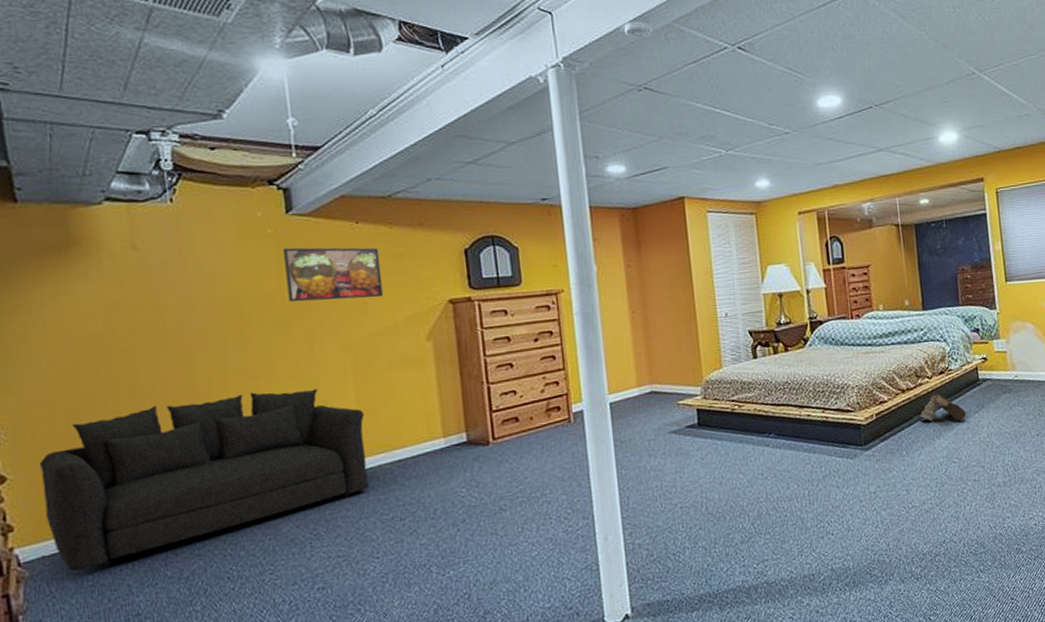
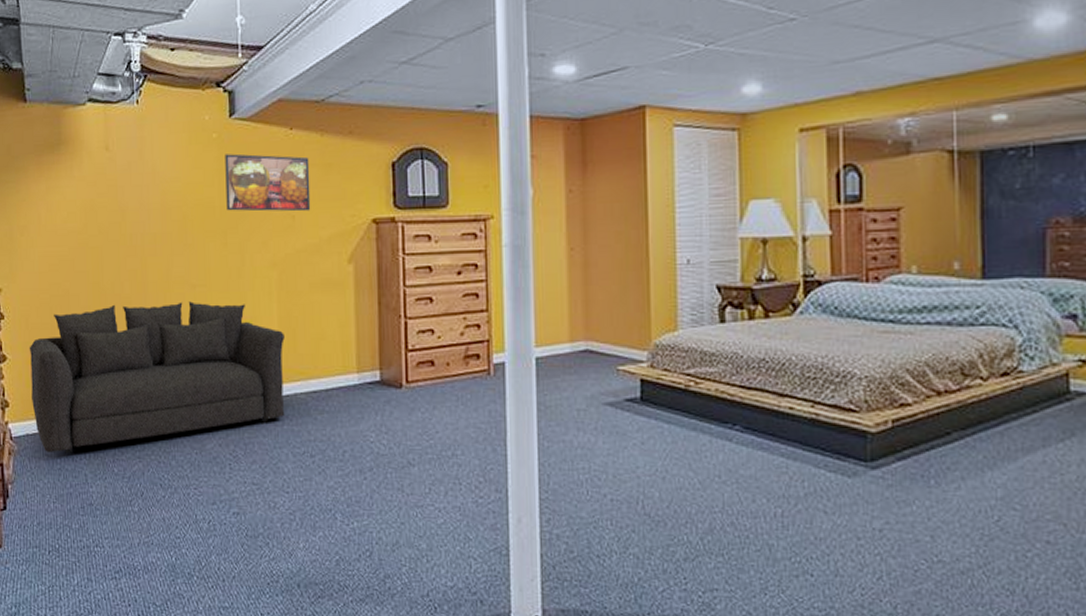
boots: present [920,393,966,422] -> none [964,403,1042,450]

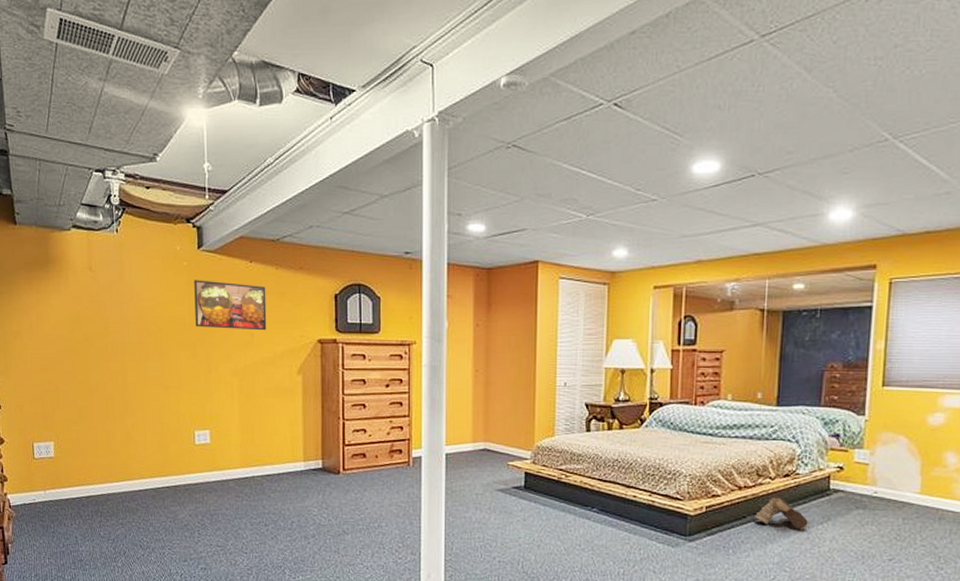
sofa: present [29,301,284,454] -> none [24,400,244,520]
boots: none [964,403,1042,450] -> present [755,496,808,530]

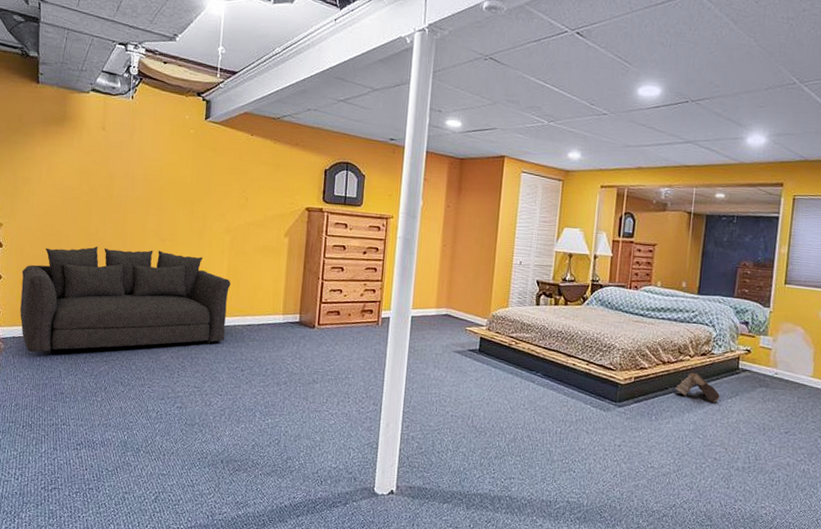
sofa: none [24,400,244,520] -> present [20,246,231,354]
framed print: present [194,280,267,331] -> none [196,146,264,196]

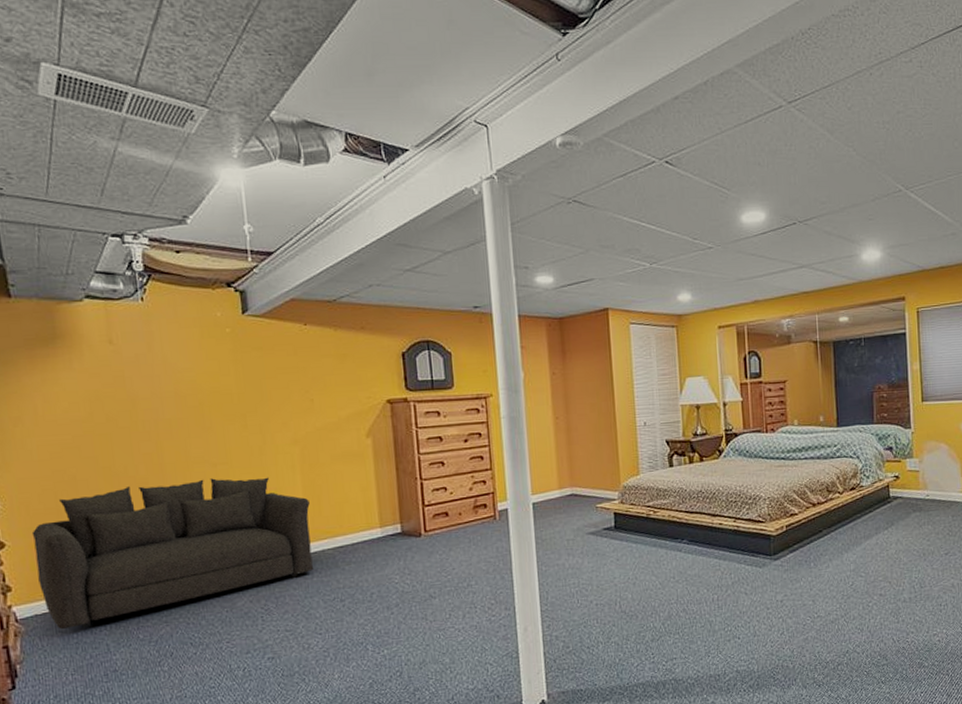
boots: present [675,371,720,402] -> none [830,508,876,537]

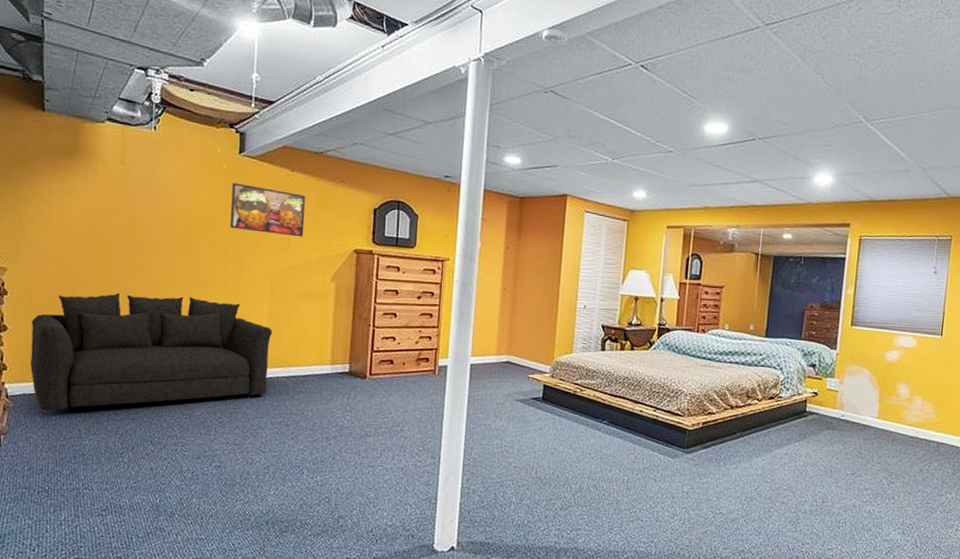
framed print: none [240,346,329,397] -> present [230,183,306,237]

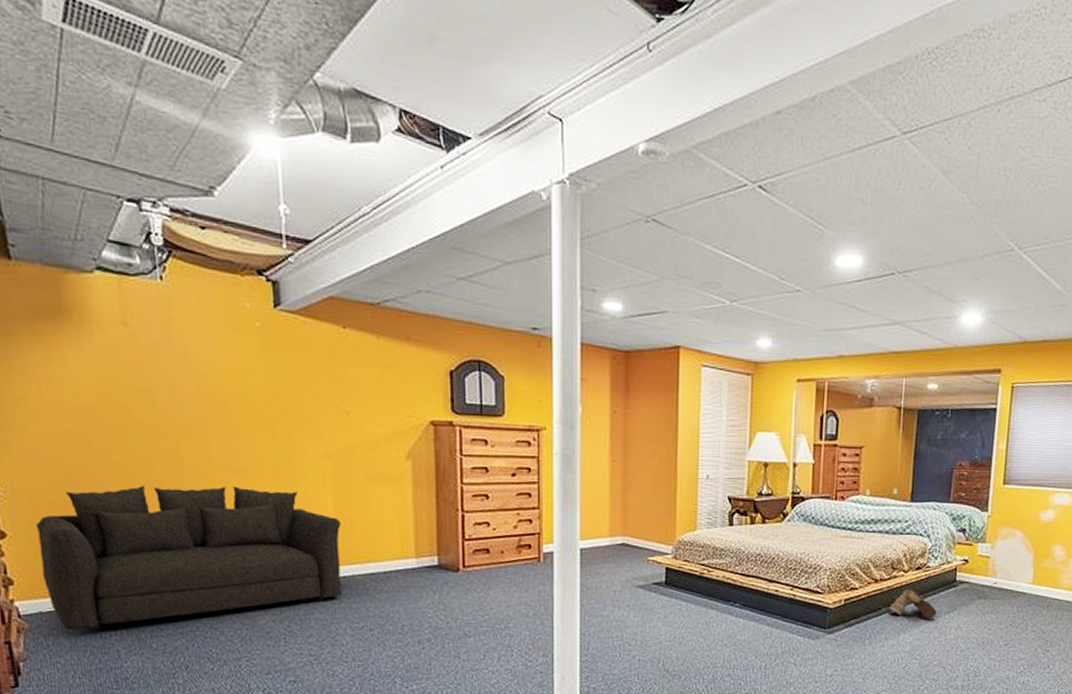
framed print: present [230,183,306,237] -> none [270,344,367,409]
boots: none [743,415,788,446] -> present [889,588,937,620]

